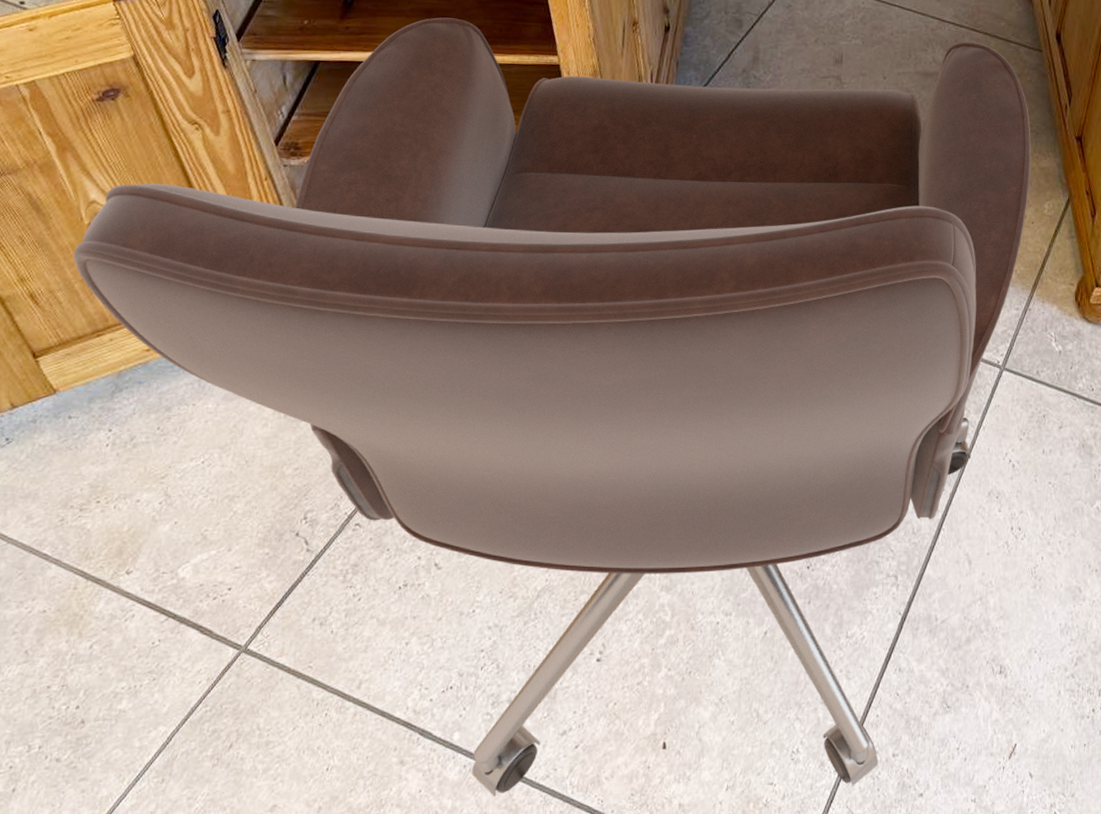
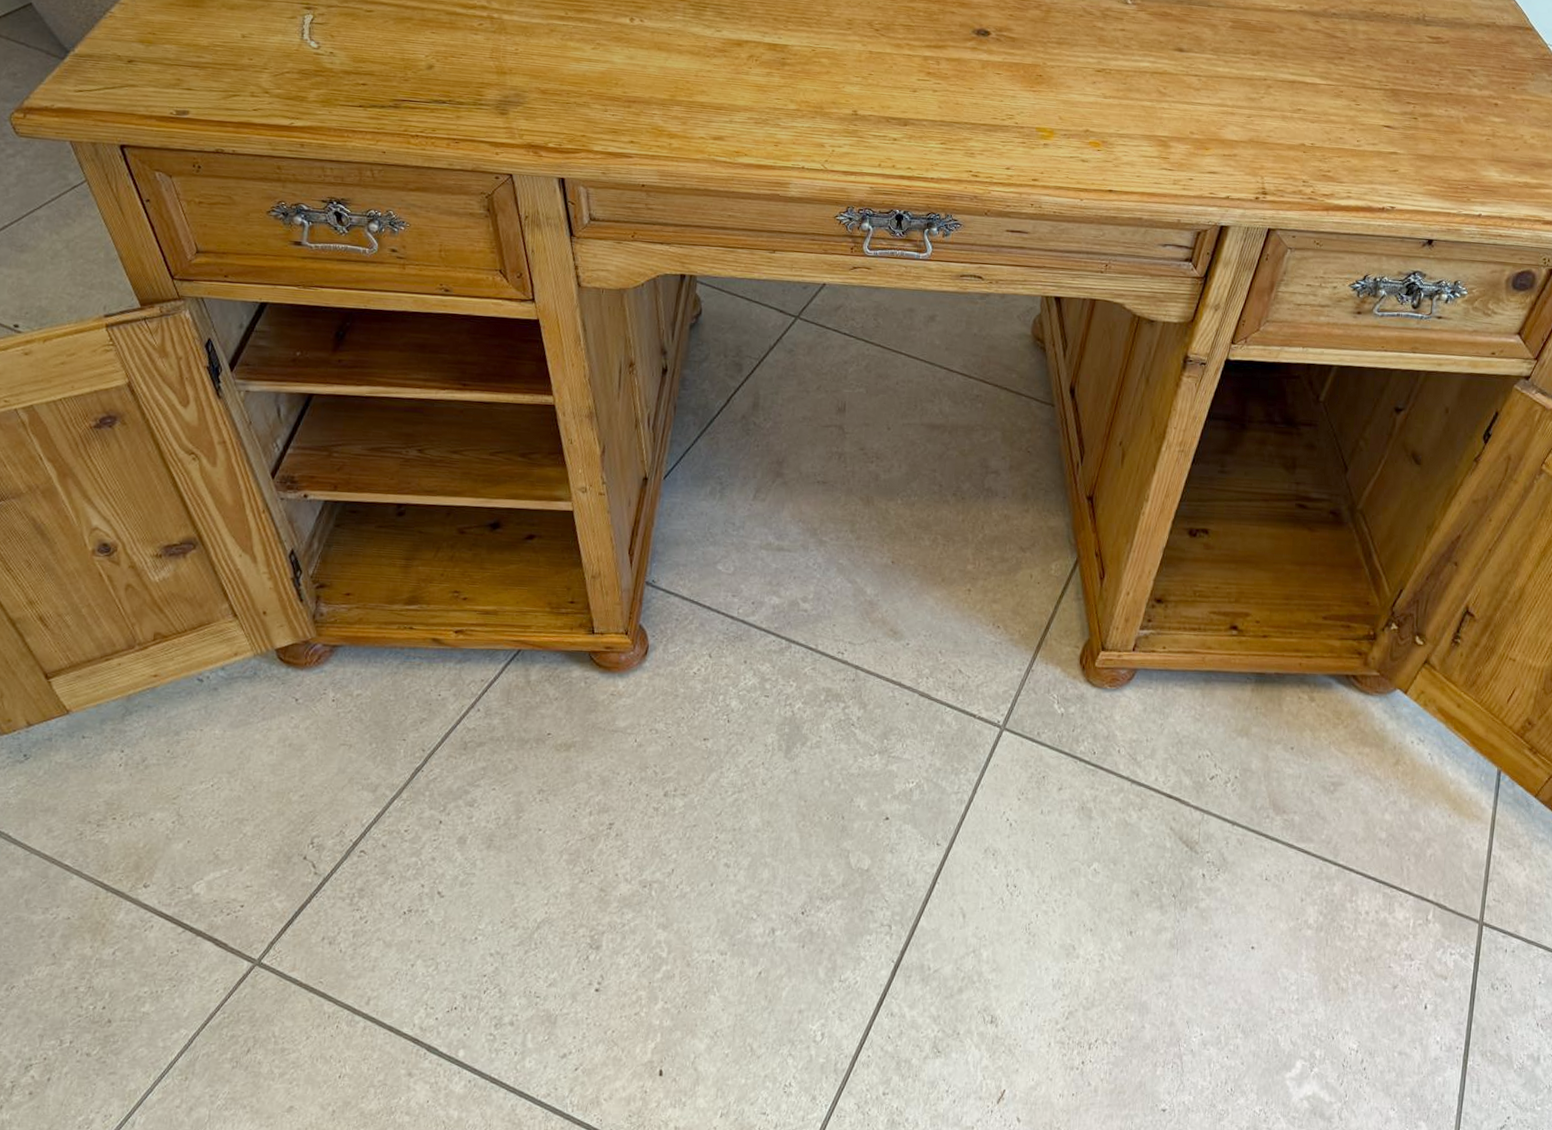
office chair: present [73,17,1032,797] -> none [79,352,1040,1120]

